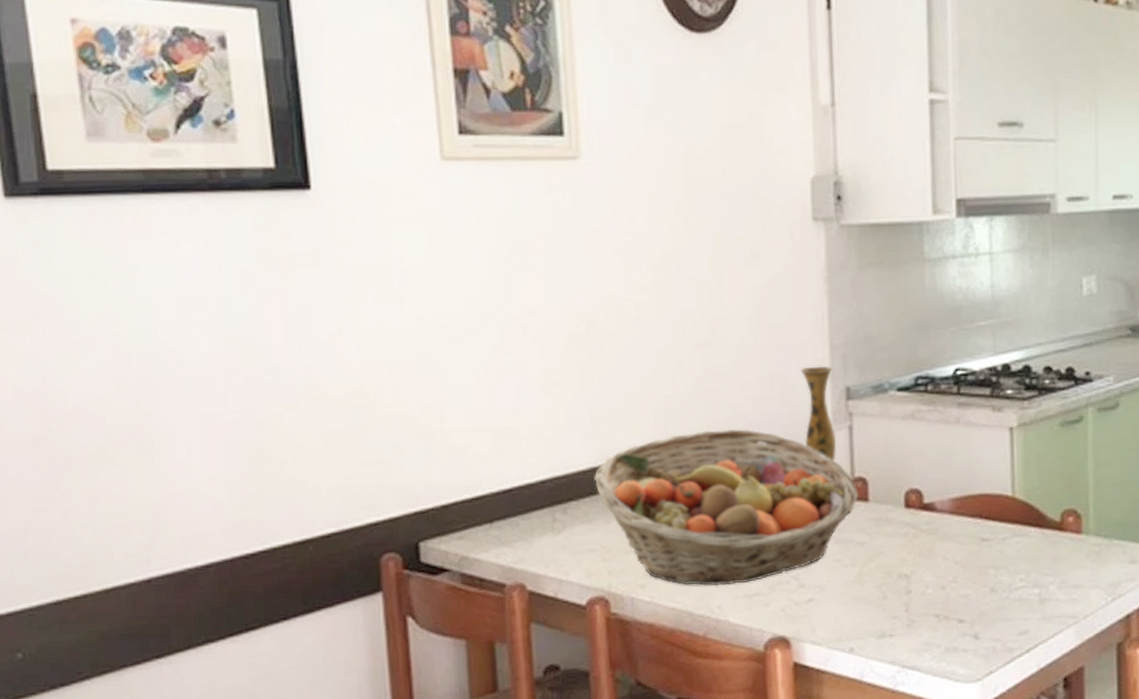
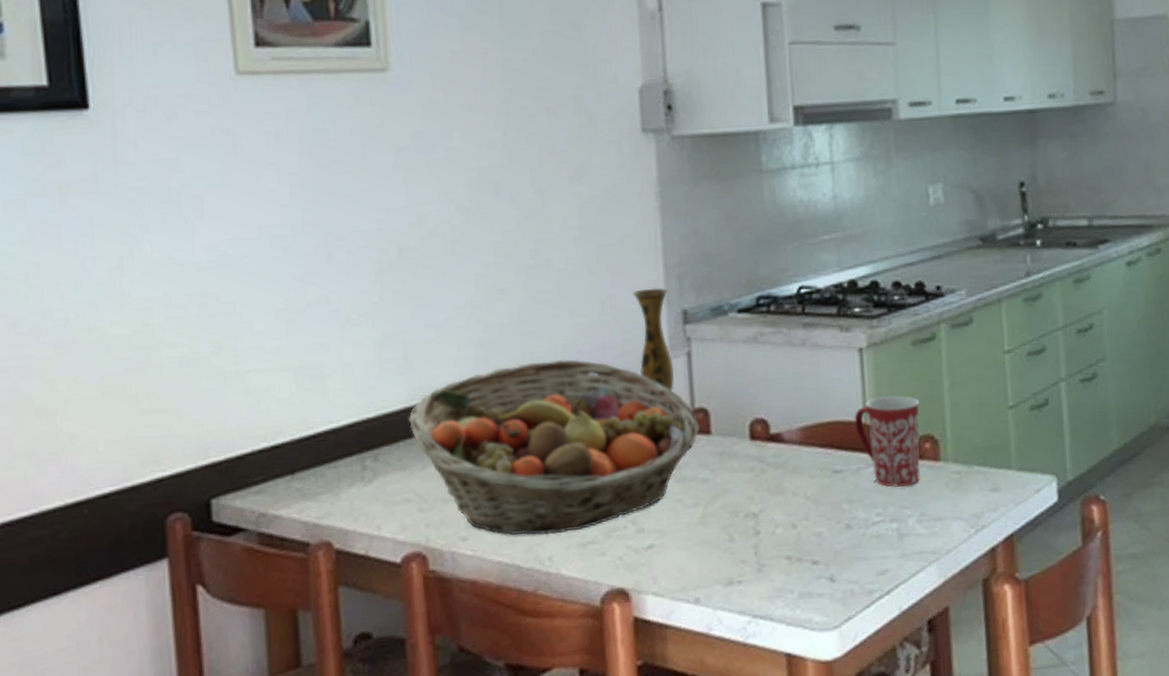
mug: none [1003,471,1066,557] -> present [854,395,920,487]

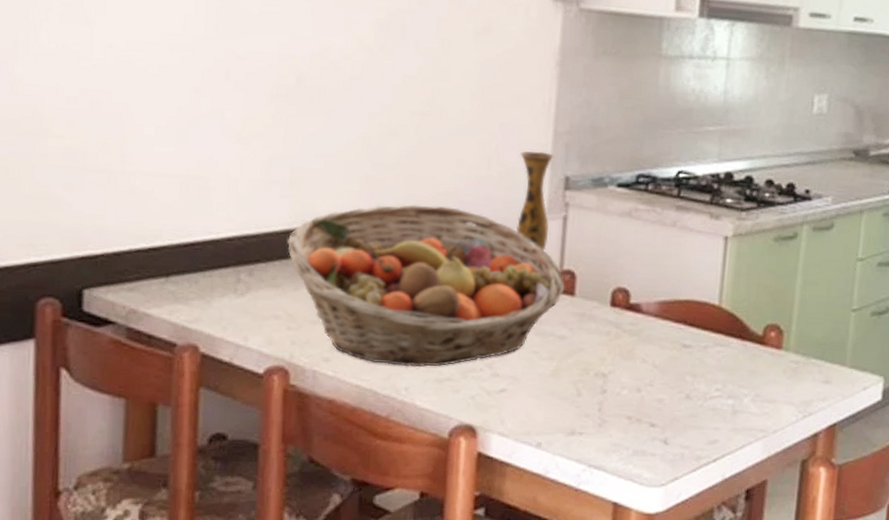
mug: present [854,395,920,487] -> none [709,283,773,369]

